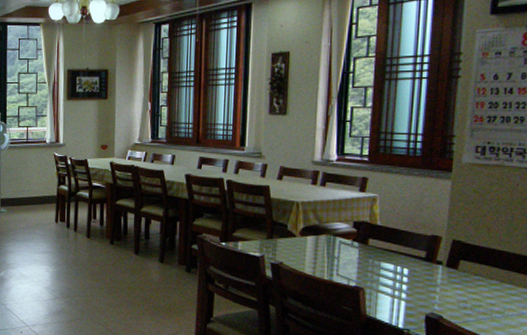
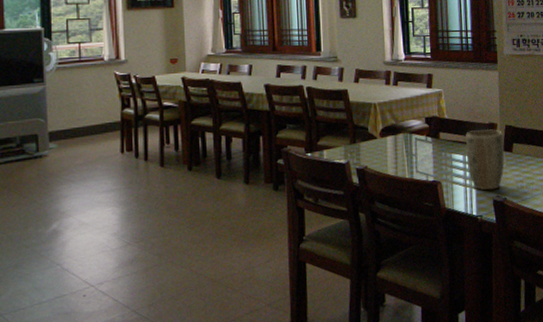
plant pot: none [398,240,449,306] -> present [466,128,505,191]

